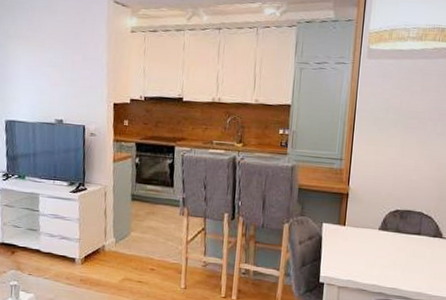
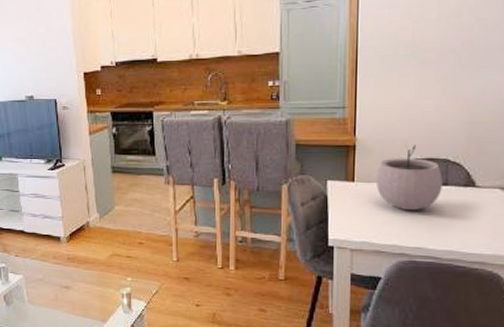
plant pot: none [363,197,417,255] -> present [377,144,443,211]

